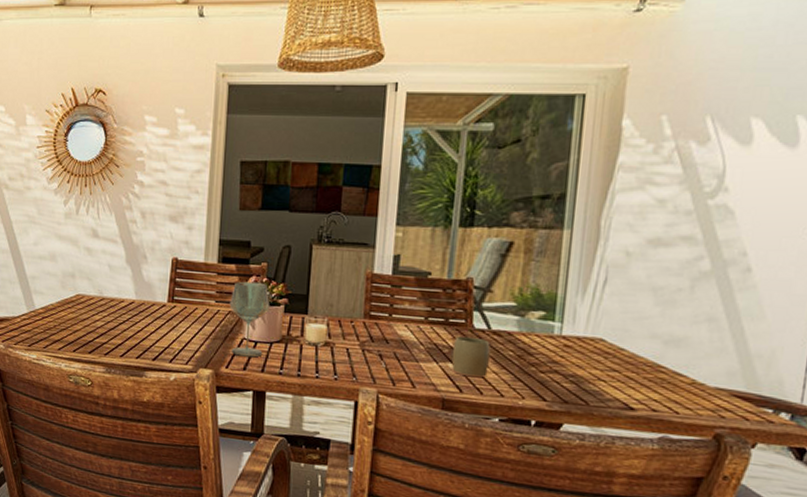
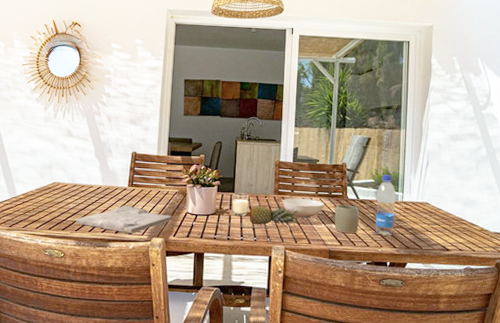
napkin: none [105,325,225,362] -> present [76,205,173,233]
wine glass: present [229,281,270,357] -> none [176,169,207,227]
fruit: none [327,333,400,365] -> present [249,206,299,227]
bowl: none [374,324,437,354] -> present [282,198,324,219]
bottle: none [514,296,551,385] -> present [375,175,396,237]

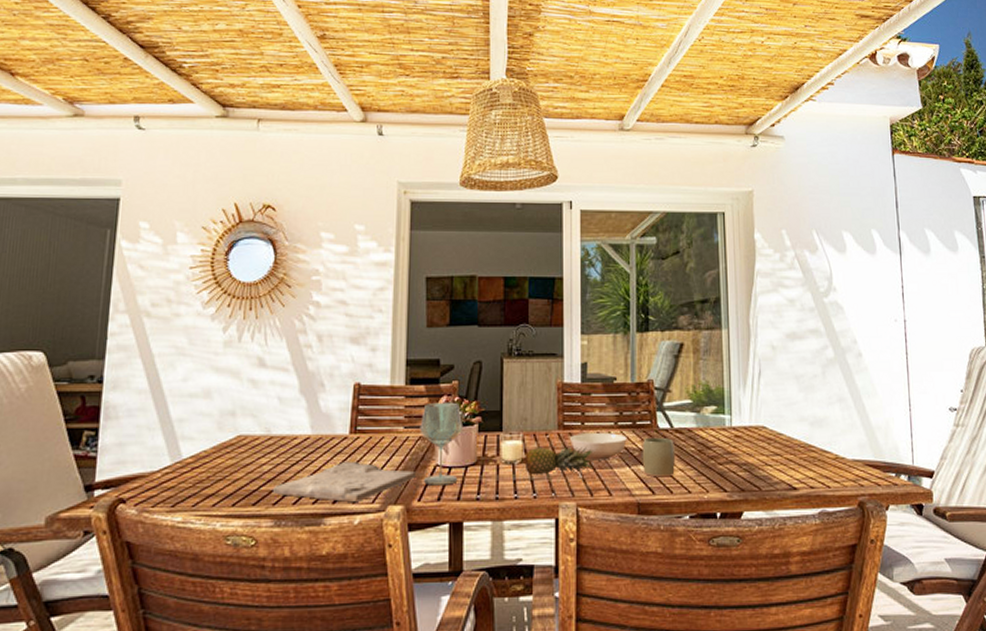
wine glass: none [176,169,207,227] -> present [419,402,464,485]
bottle: present [375,175,396,237] -> none [696,392,723,478]

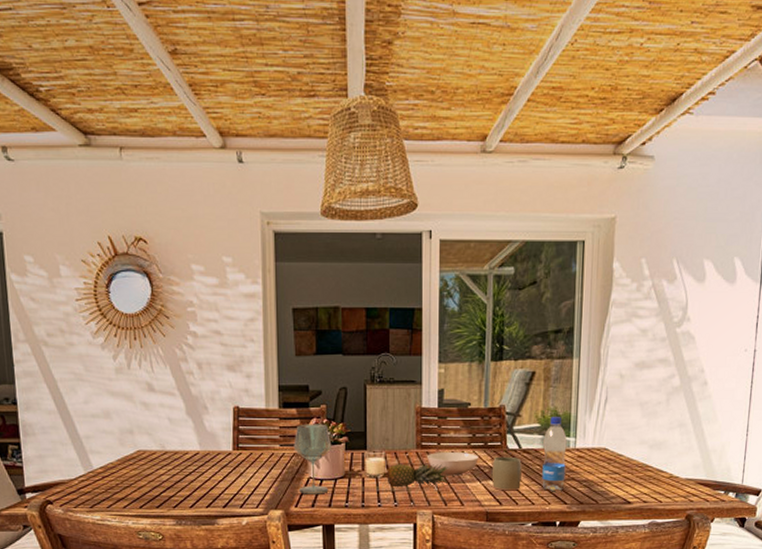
napkin: present [273,461,417,502] -> none [172,473,293,506]
bottle: none [696,392,723,478] -> present [542,417,567,492]

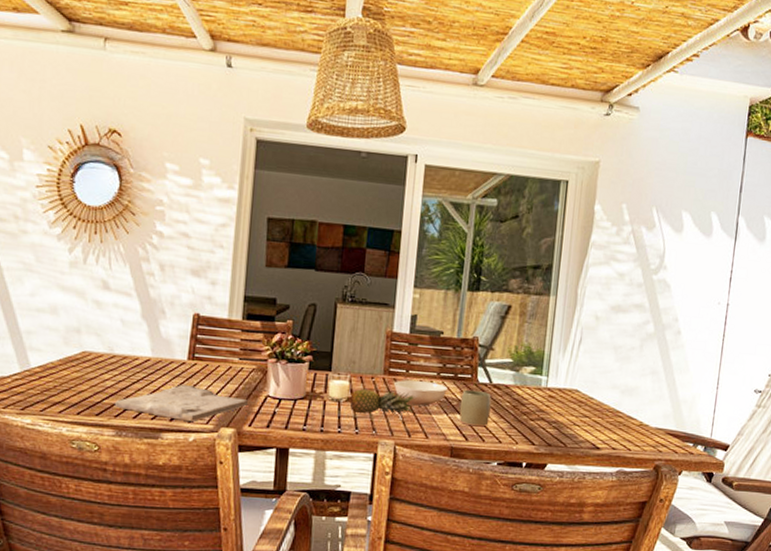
napkin: none [172,473,293,506] -> present [115,384,249,421]
wine glass: present [293,424,332,494] -> none [253,338,295,415]
bottle: present [542,417,567,492] -> none [510,353,539,431]

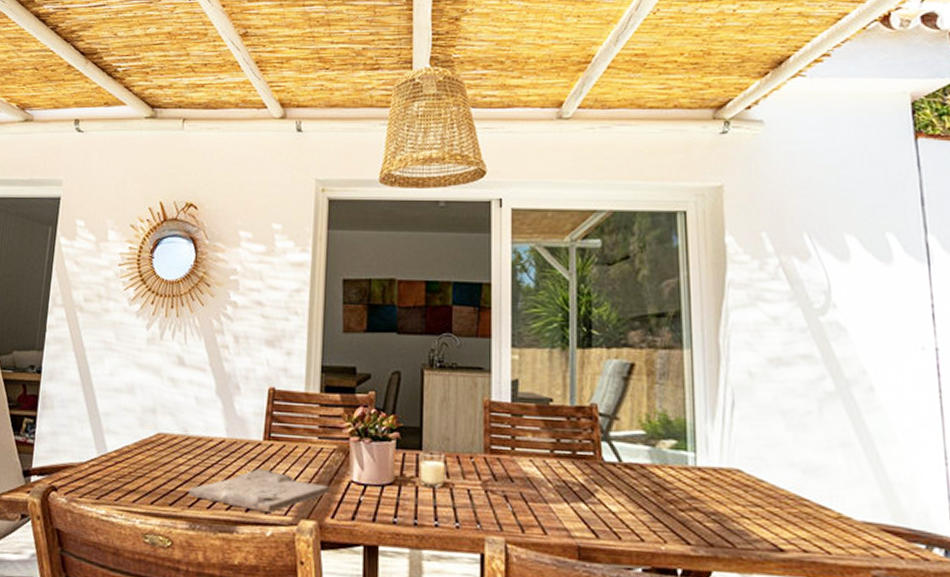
fruit: present [350,389,415,417] -> none [446,471,526,507]
bowl: present [393,380,448,407] -> none [497,460,565,493]
mug: present [459,389,492,427] -> none [583,470,625,520]

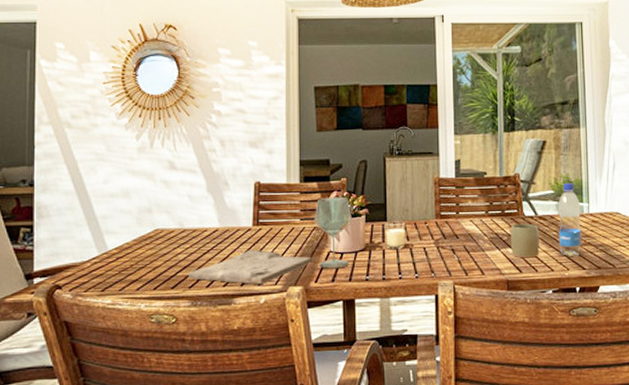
wine glass: none [334,413,380,504] -> present [314,197,353,269]
mug: none [583,470,625,520] -> present [510,223,540,258]
bottle: none [651,422,686,526] -> present [558,183,582,258]

